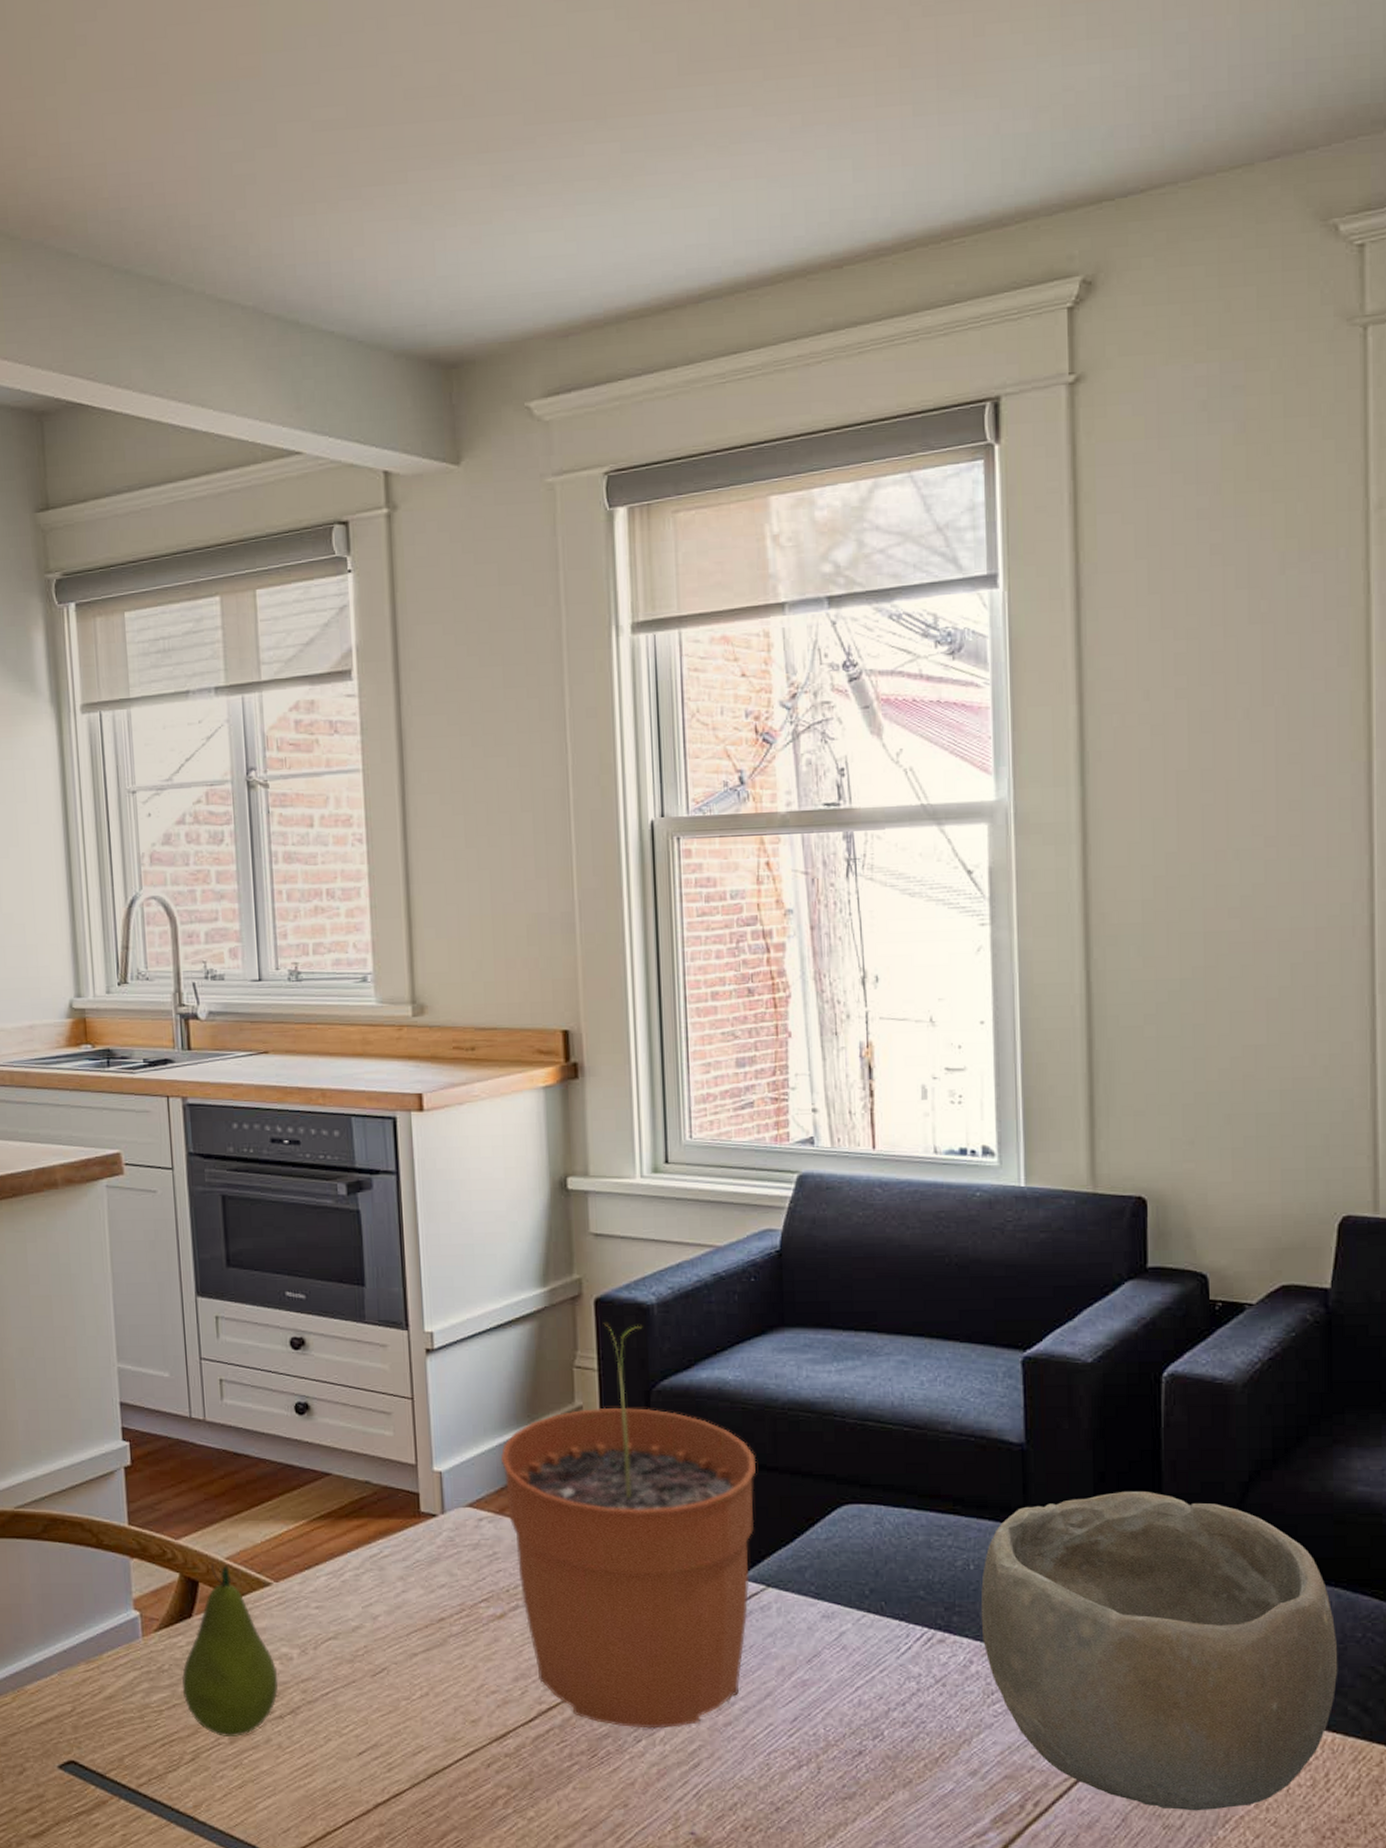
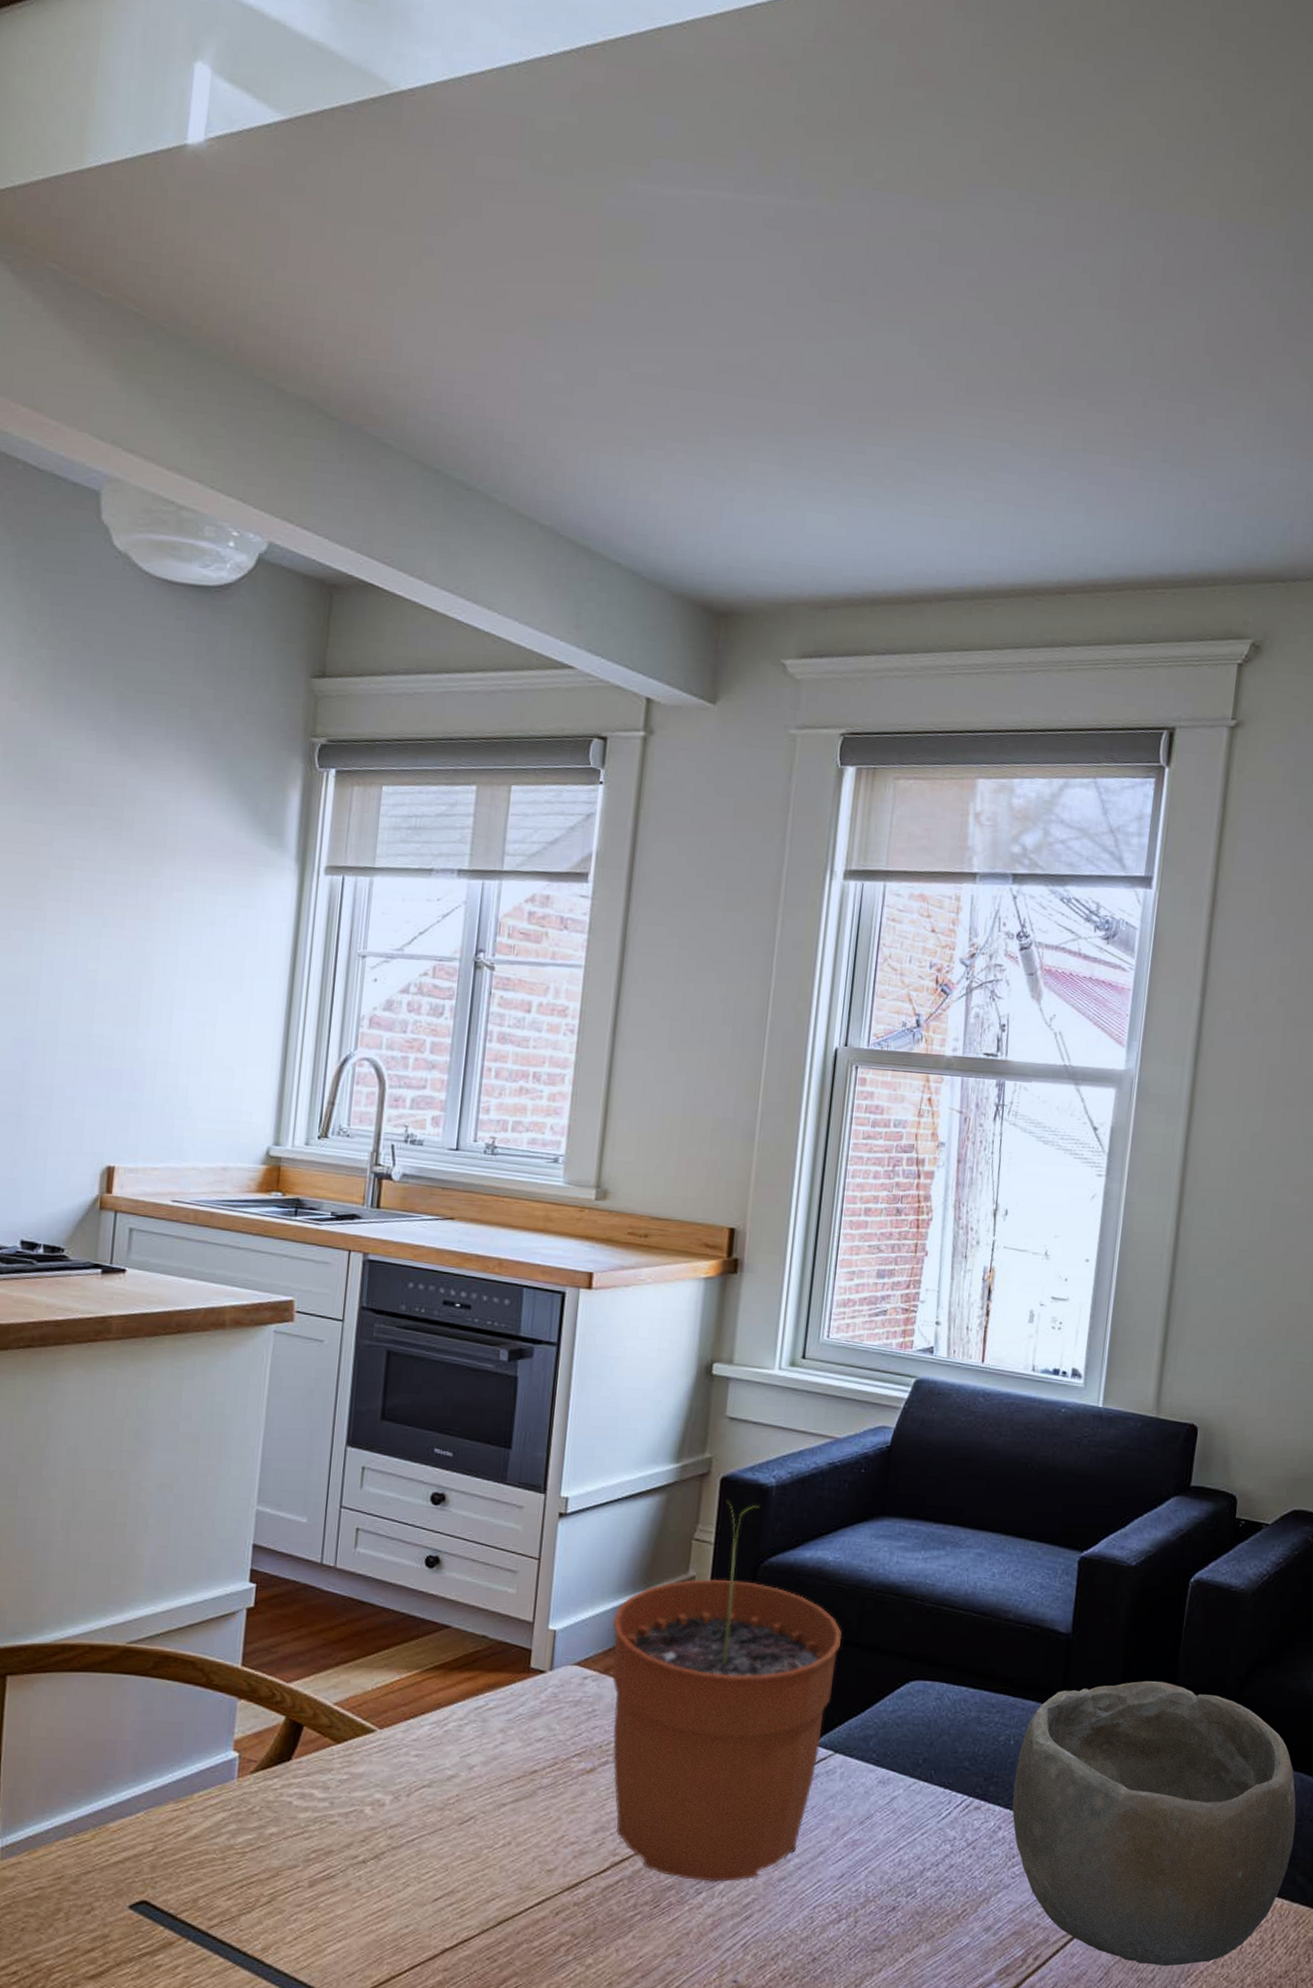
fruit: present [182,1563,279,1737] -> none [269,1708,368,1880]

